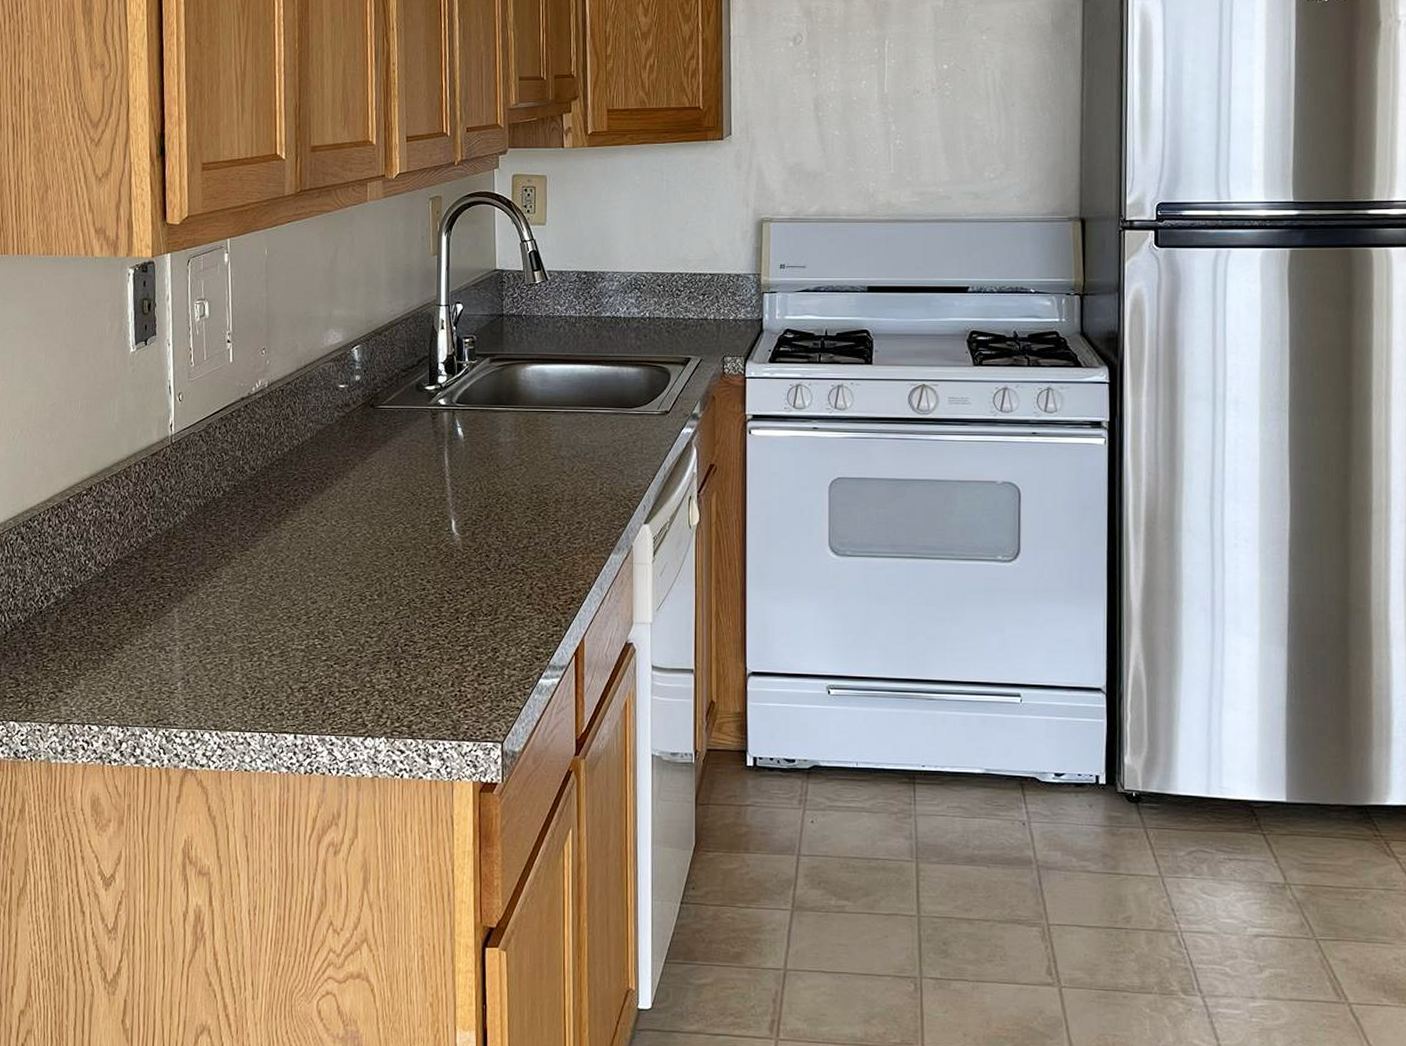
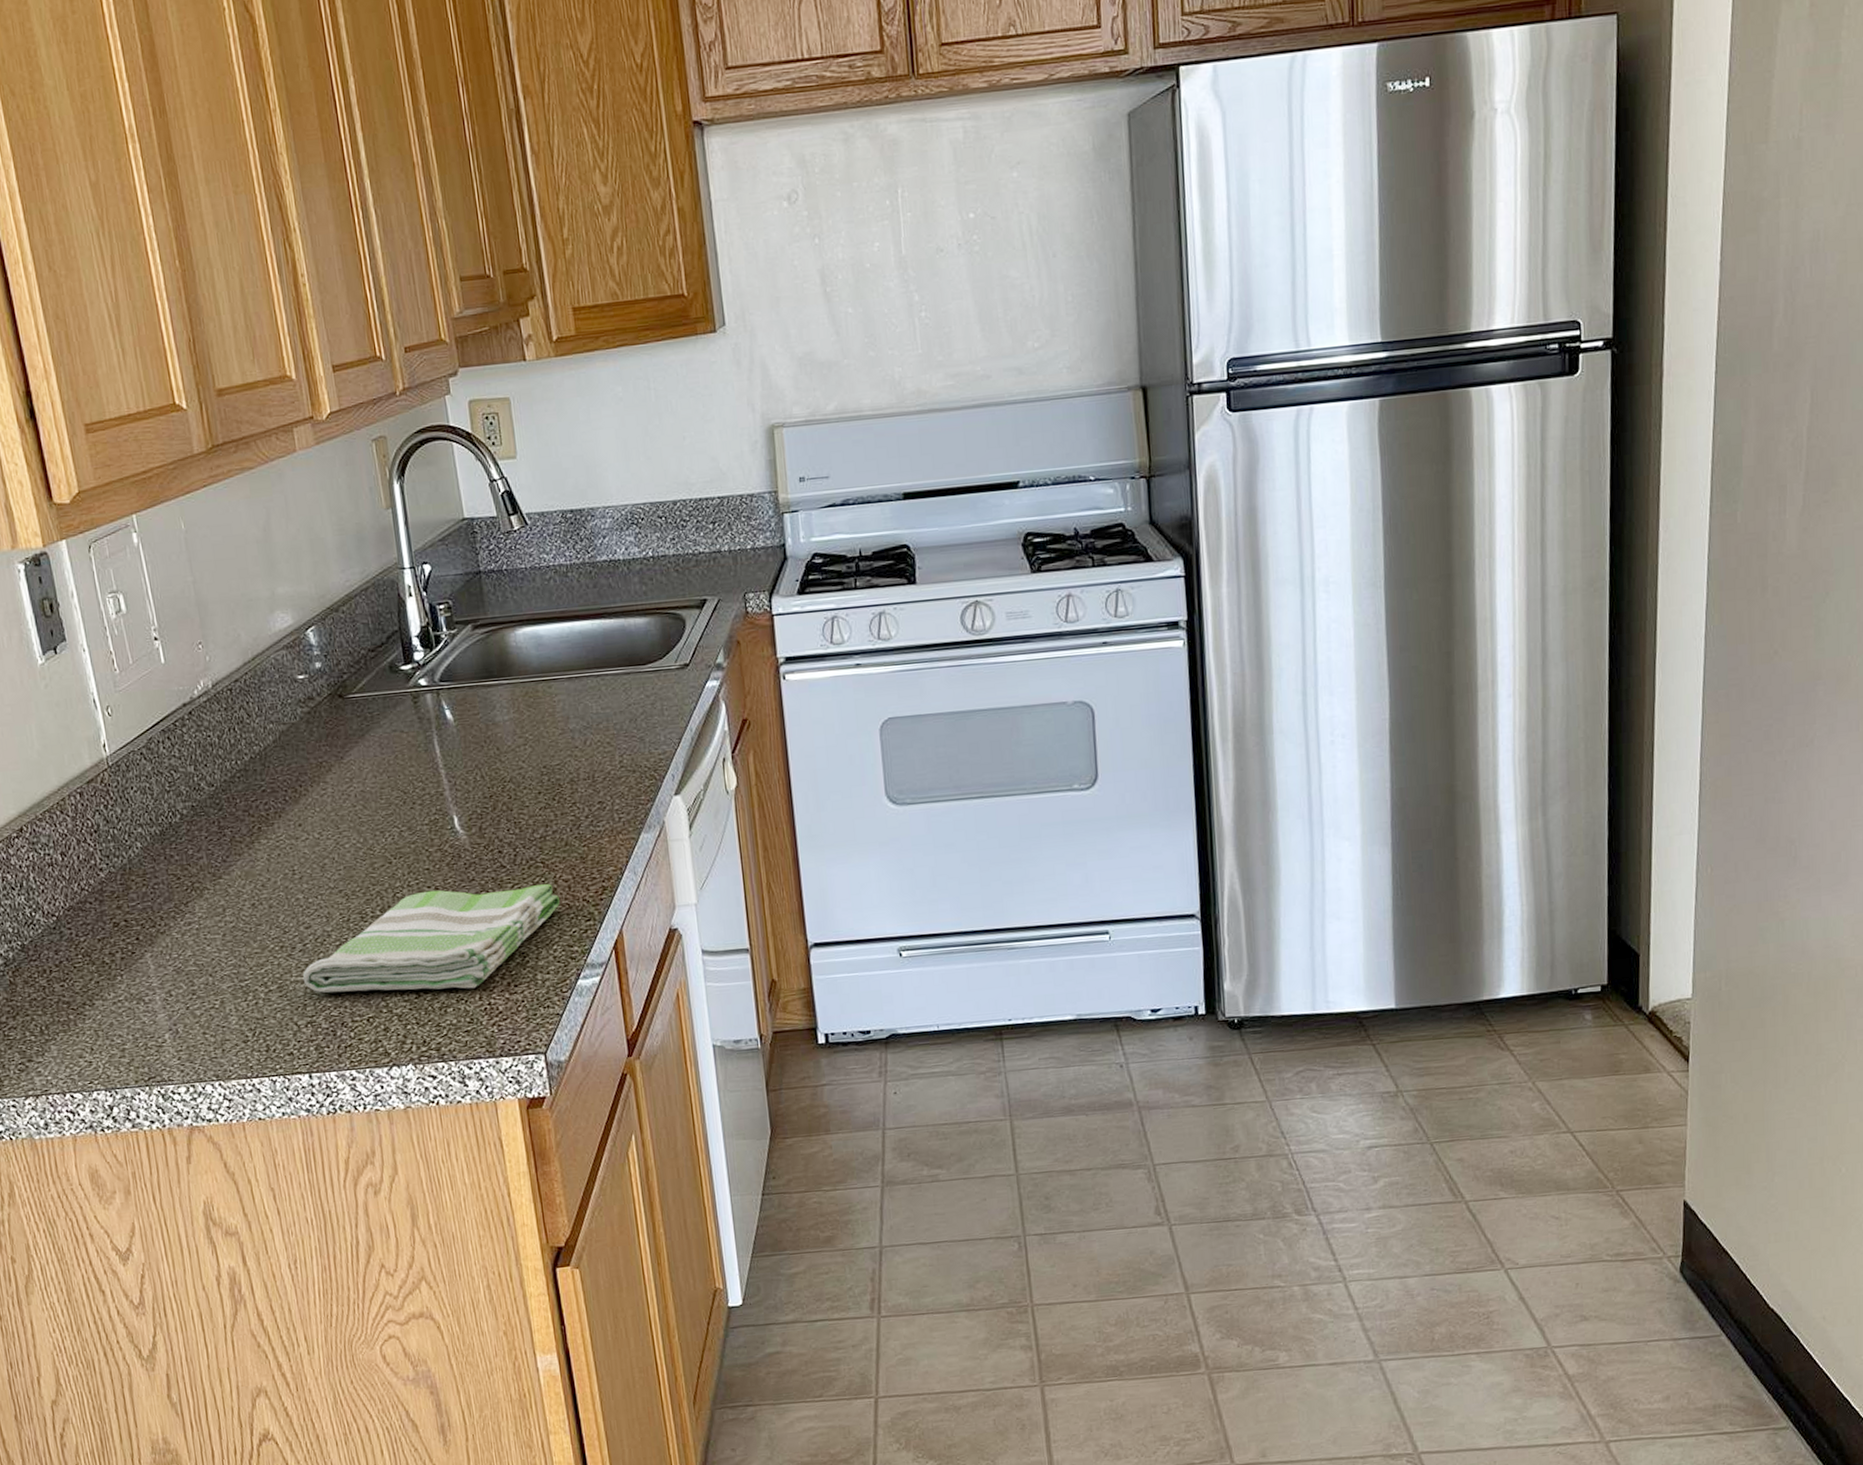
dish towel: none [303,582,533,675] -> present [303,884,560,993]

